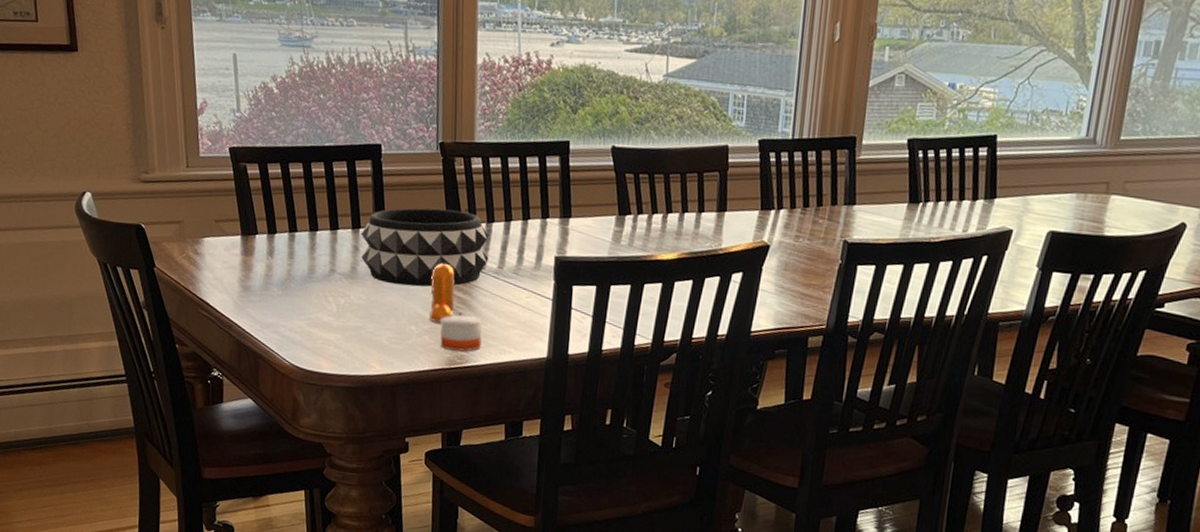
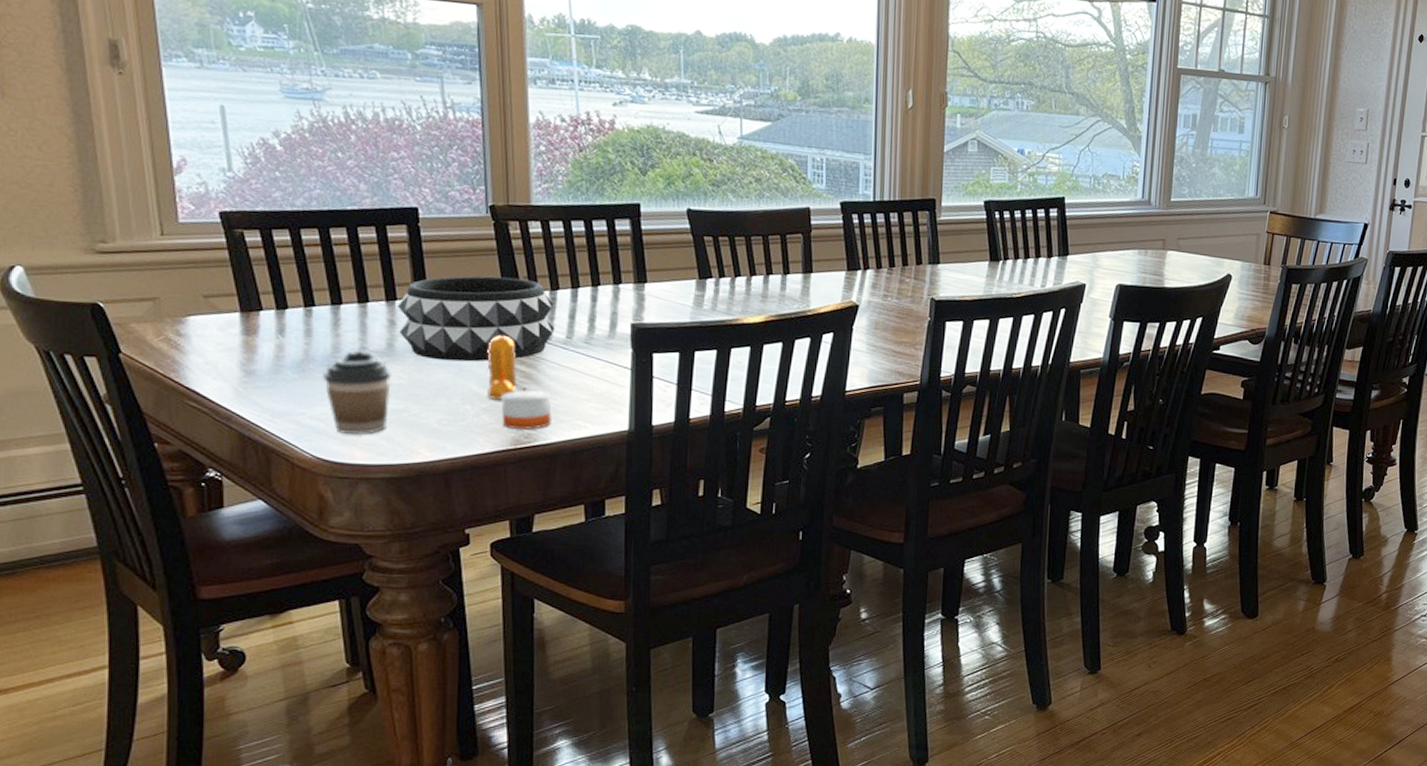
coffee cup: none [300,273,354,347] -> present [322,351,392,434]

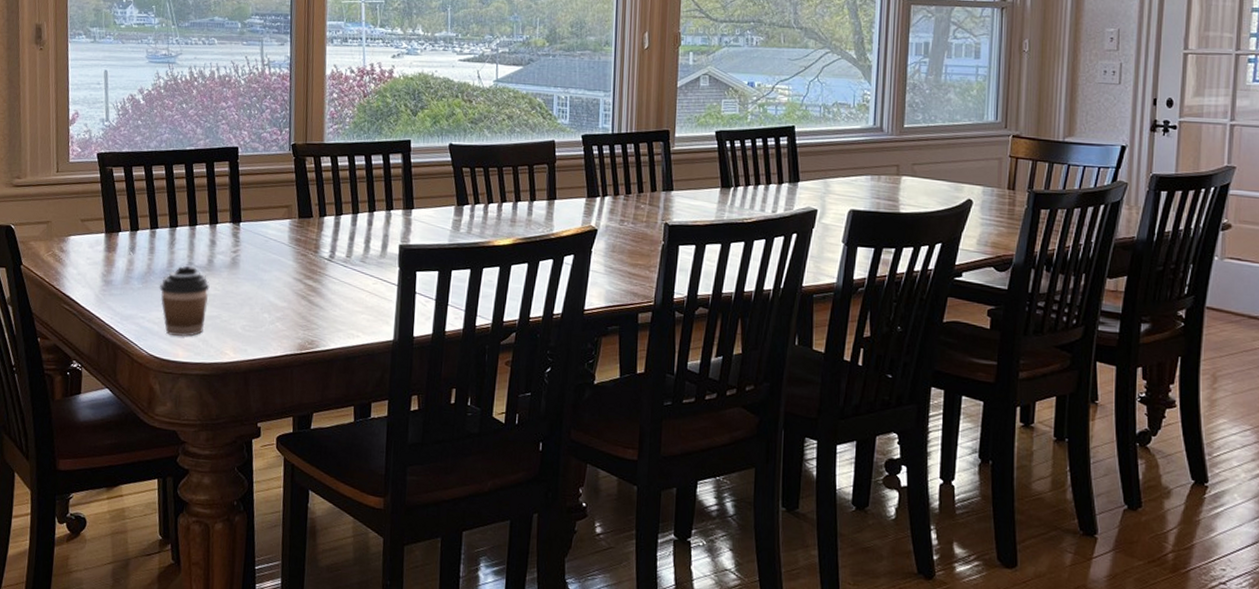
decorative bowl: present [397,276,555,362] -> none [218,203,338,277]
pepper shaker: present [487,336,517,401] -> none [281,254,306,311]
candle: present [501,389,552,430] -> none [291,301,331,337]

